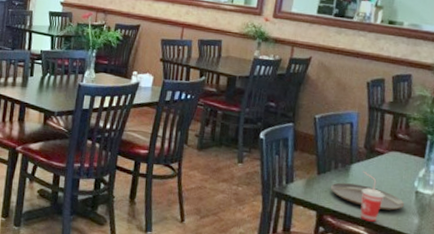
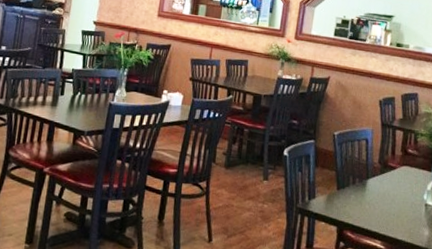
plate: present [330,182,405,211] -> none [349,197,416,224]
beverage cup: present [360,171,384,222] -> none [376,185,397,235]

